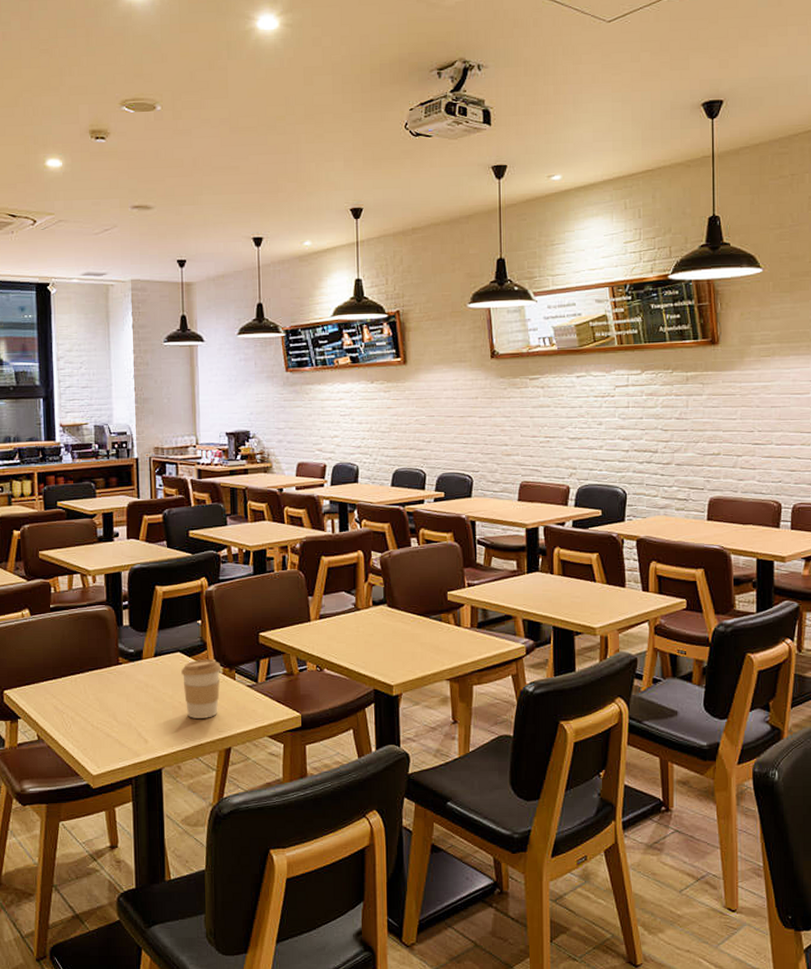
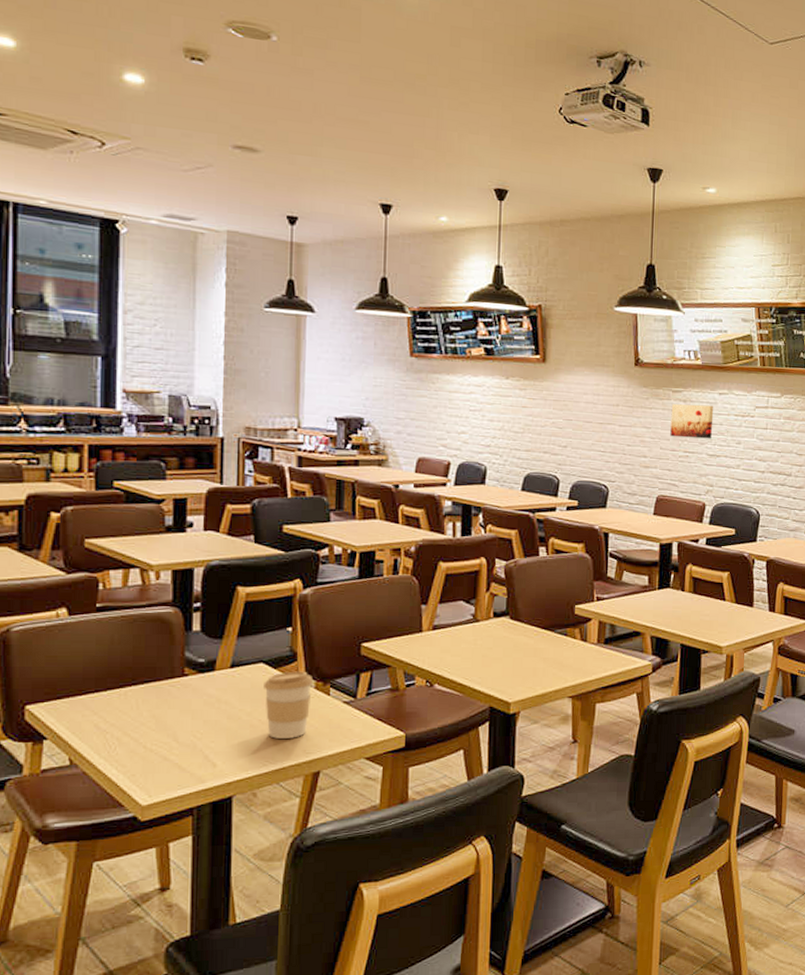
wall art: none [529,389,573,424] -> present [670,404,714,439]

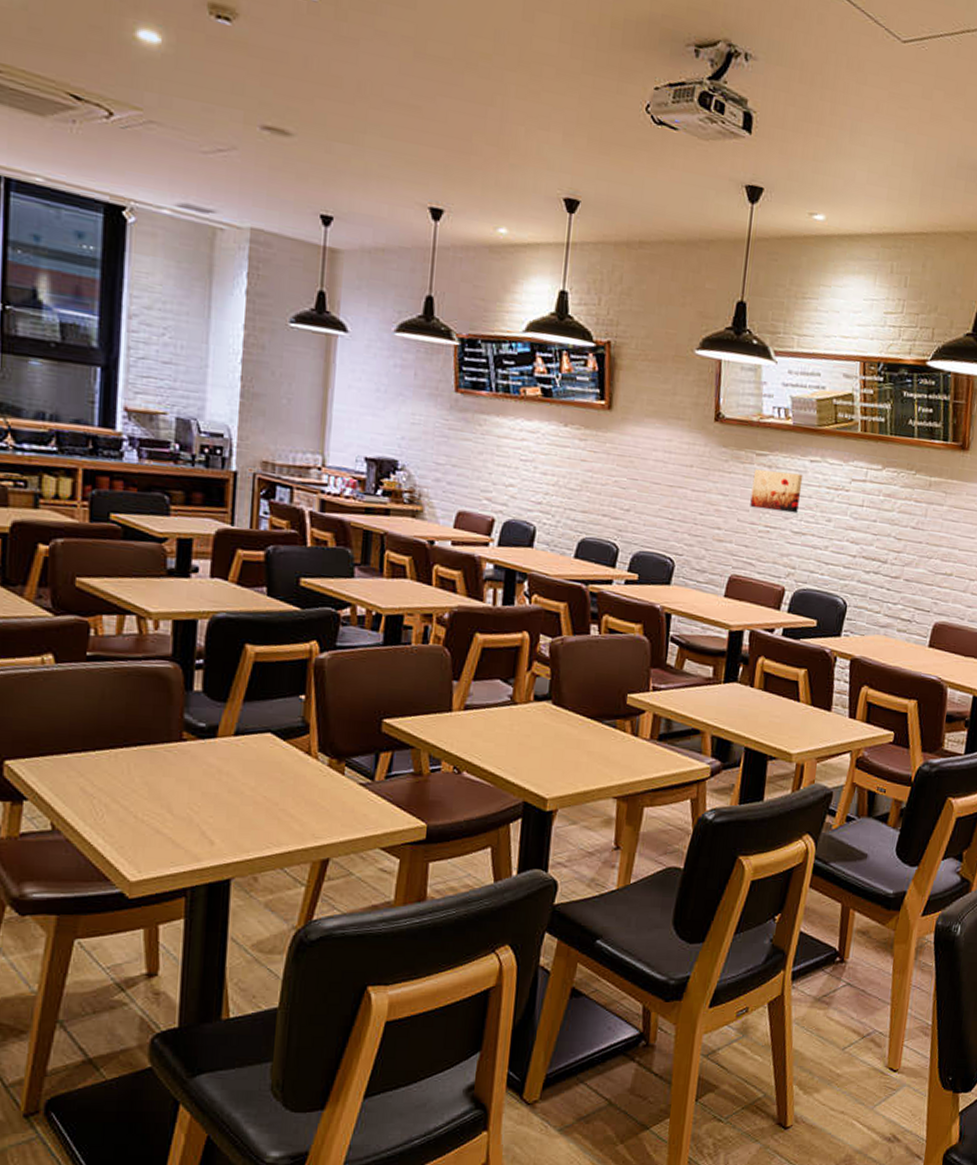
coffee cup: present [264,671,314,739] -> none [270,744,327,820]

